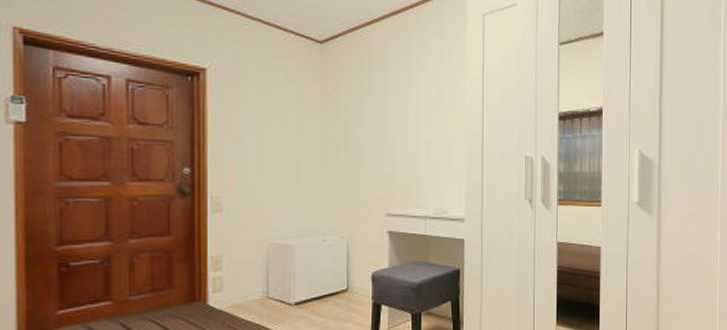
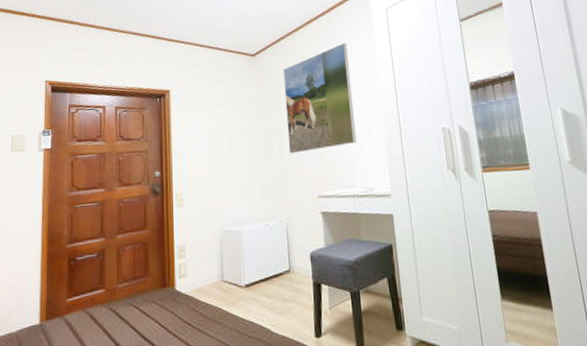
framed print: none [356,46,436,165] -> present [283,43,357,154]

